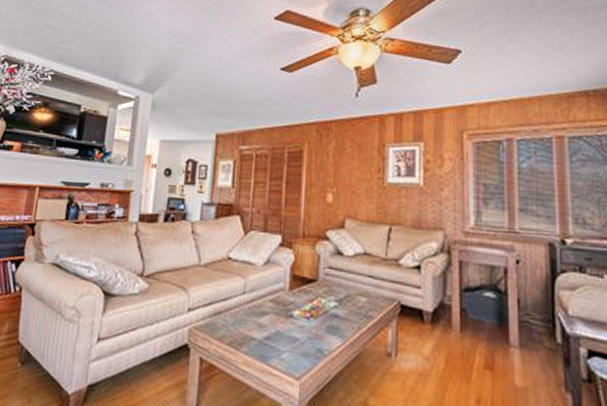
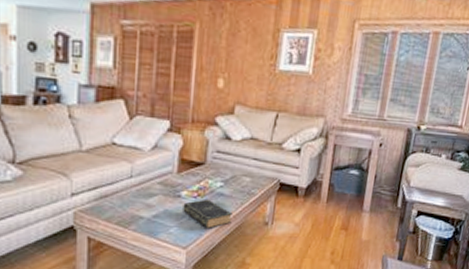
book: none [295,320,349,357] -> present [183,199,233,228]

